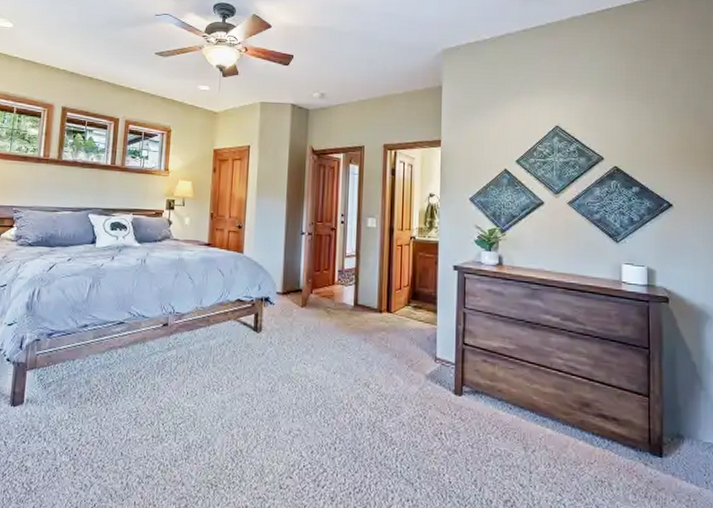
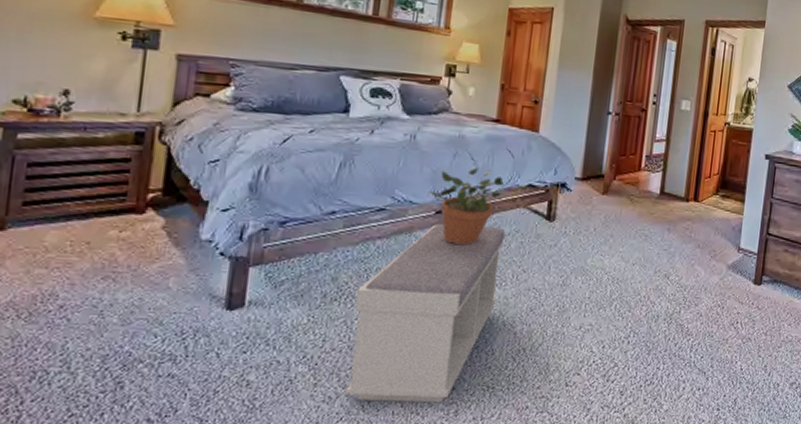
bench: none [97,334,220,497] -> present [345,223,506,403]
potted plant: none [155,285,217,353] -> present [427,167,504,245]

